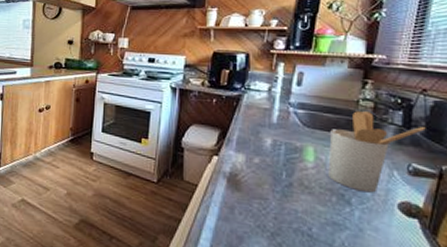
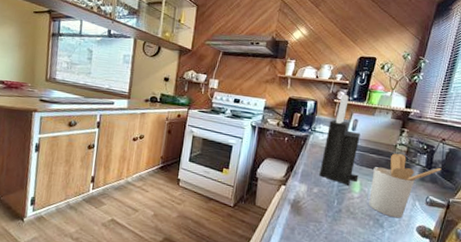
knife block: none [260,42,311,153] -> present [319,93,360,186]

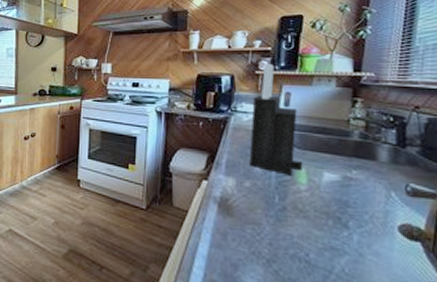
utensil holder: present [369,153,442,219] -> none [321,131,422,216]

